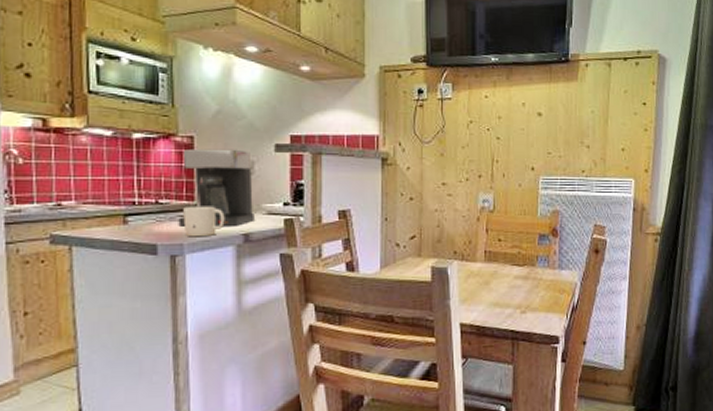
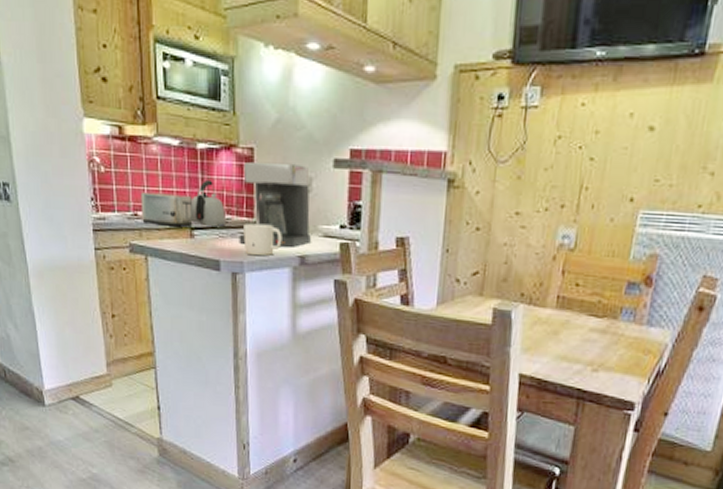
toaster: none [65,182,127,216] -> present [140,192,193,228]
kettle: none [124,166,165,212] -> present [190,179,227,227]

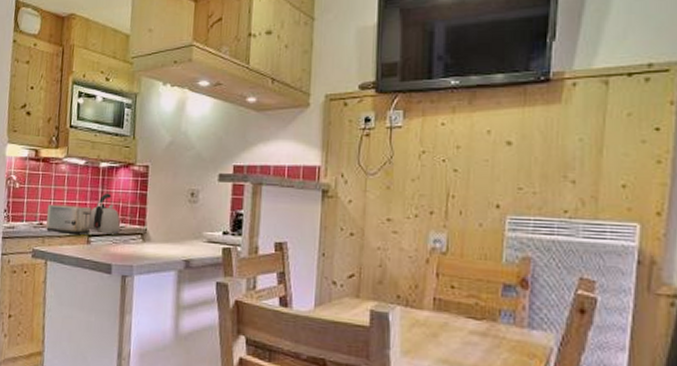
coffee maker: present [239,161,311,247] -> none [130,177,197,252]
mug: present [243,223,282,257] -> none [134,230,170,261]

